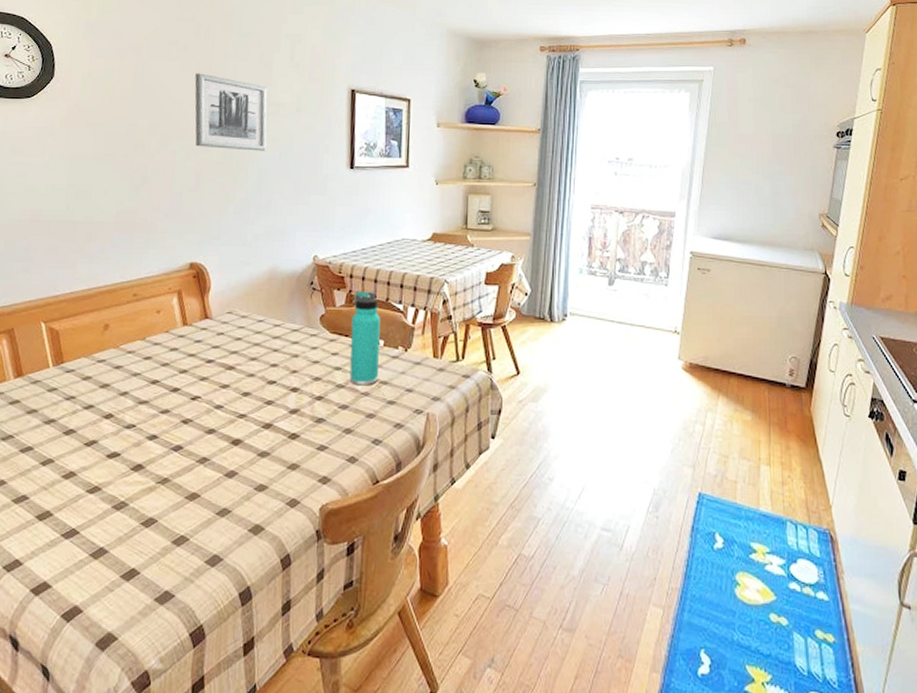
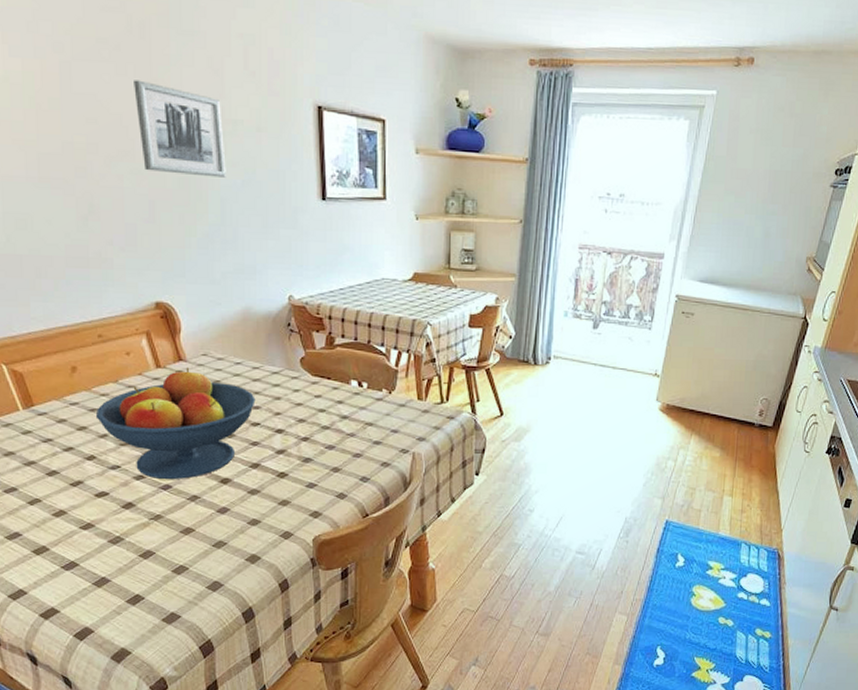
fruit bowl: none [119,324,274,441] -> present [95,367,256,480]
thermos bottle: present [349,291,381,386] -> none [333,333,364,427]

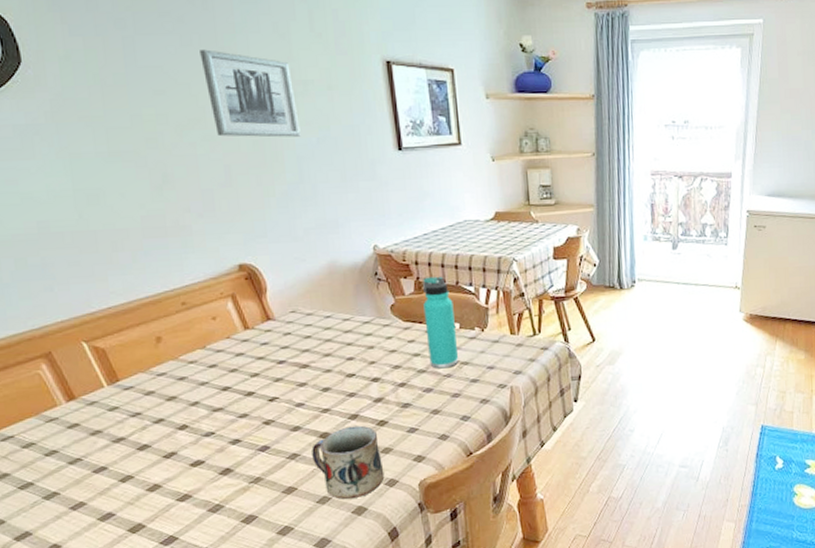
fruit bowl: present [95,367,256,480] -> none [184,325,349,441]
mug: none [212,475,280,546] -> present [312,425,385,499]
thermos bottle: none [333,333,364,427] -> present [423,276,459,369]

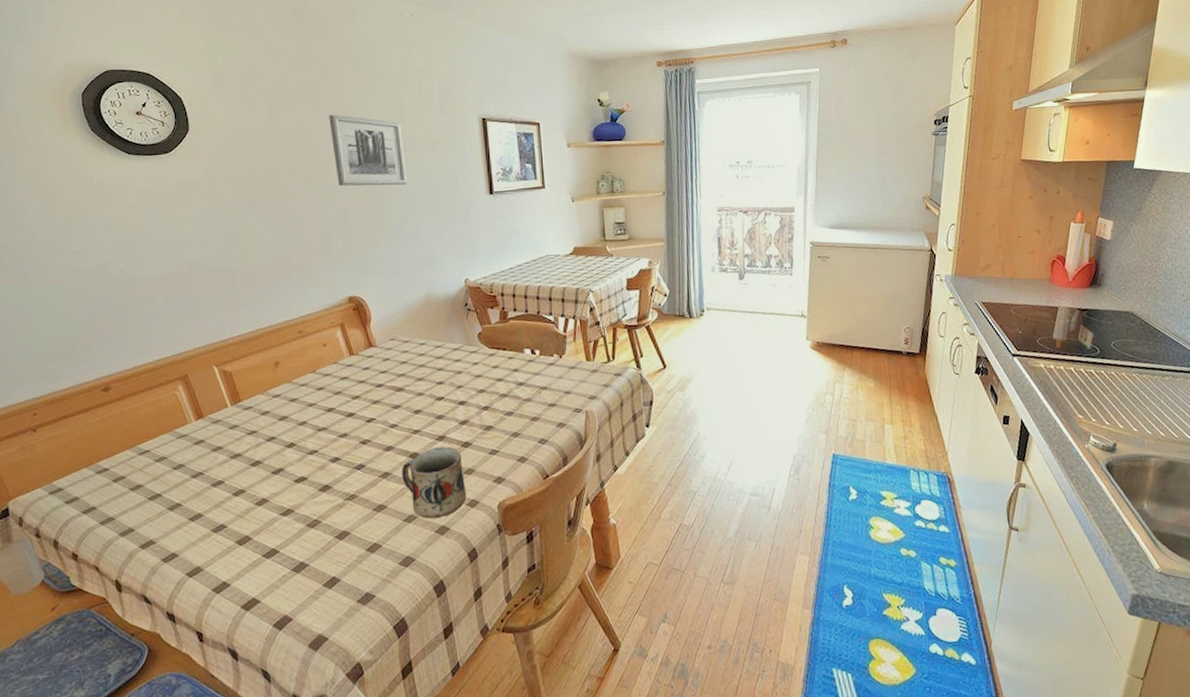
thermos bottle: present [423,276,459,369] -> none [507,306,539,393]

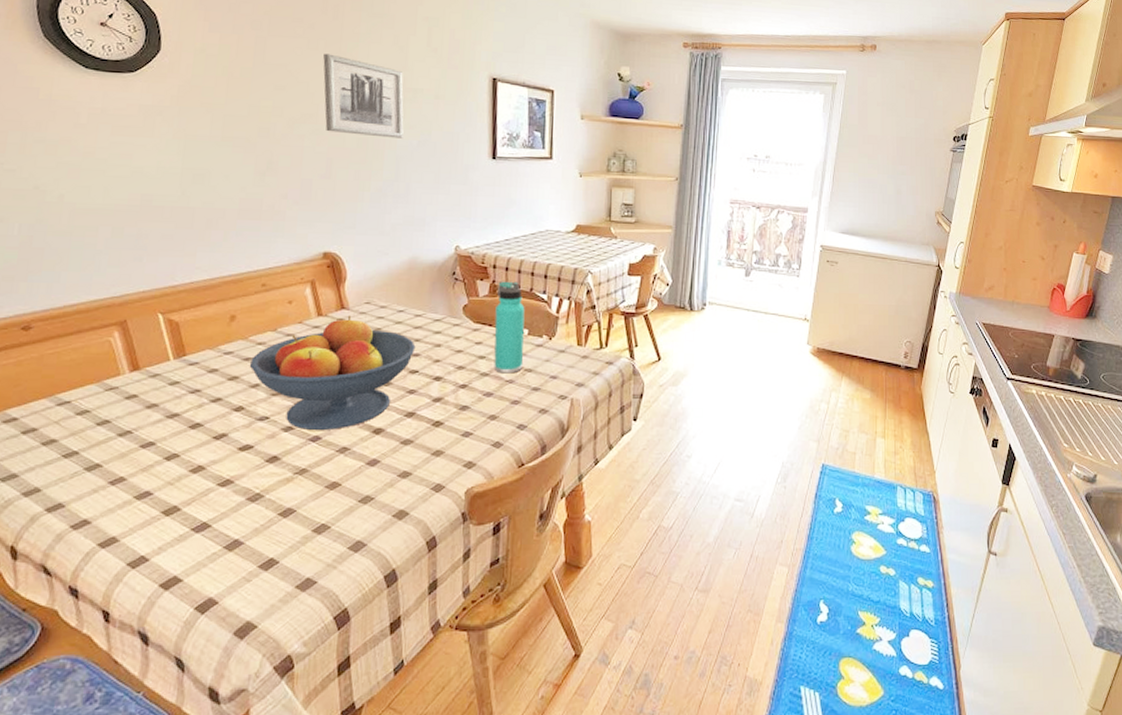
fruit bowl: none [295,351,439,460] -> present [249,315,416,431]
mug: present [402,446,467,518] -> none [362,424,432,500]
thermos bottle: none [507,306,539,393] -> present [493,281,525,374]

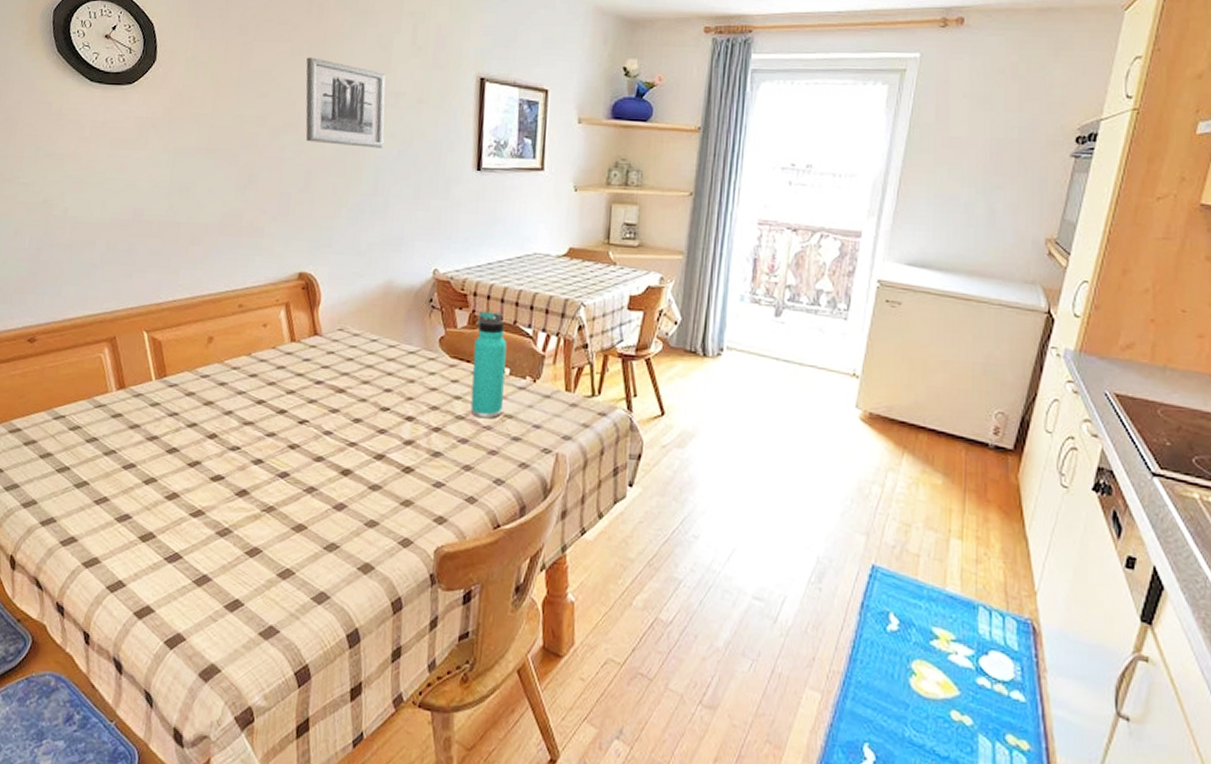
fruit bowl: present [249,315,416,431] -> none [223,342,388,467]

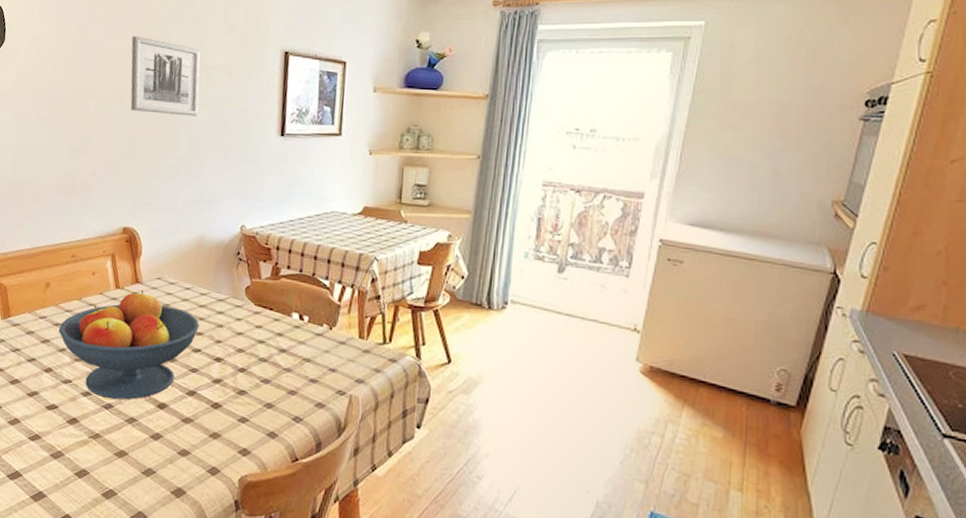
fruit bowl: none [223,342,388,467] -> present [58,289,200,400]
thermos bottle: present [470,311,507,419] -> none [272,263,306,362]

